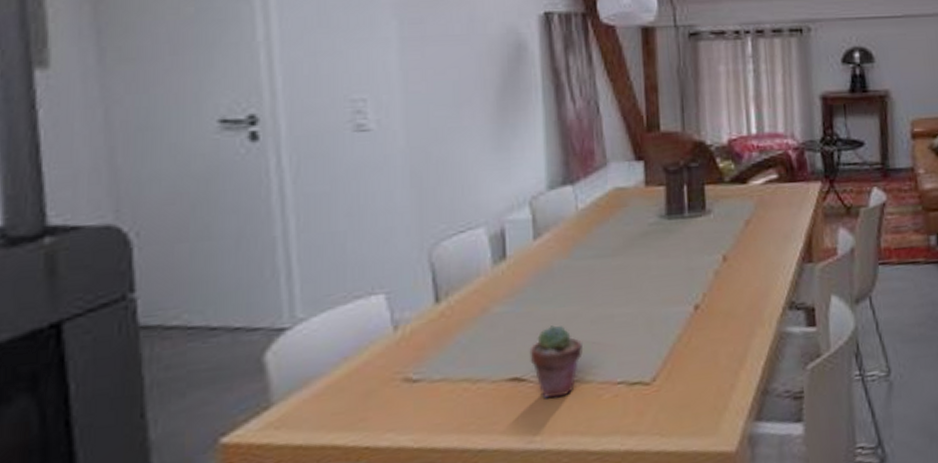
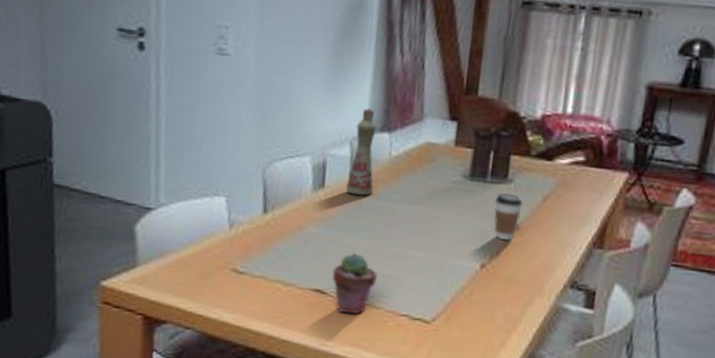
bottle: none [532,163,564,260] -> present [346,108,377,196]
coffee cup: none [697,224,727,275] -> present [493,192,524,242]

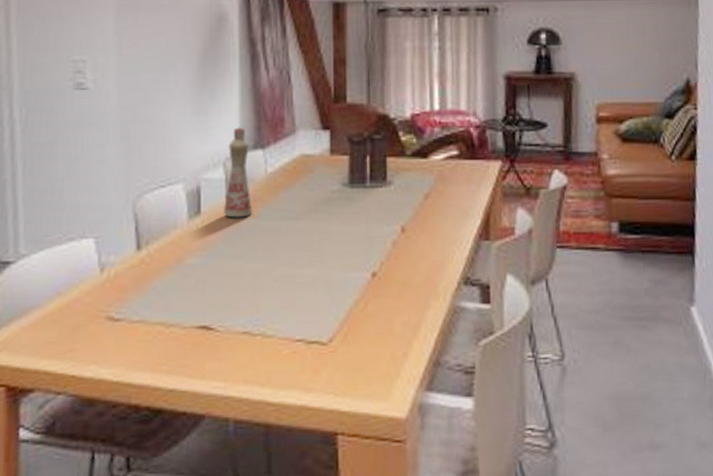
potted succulent: present [332,253,378,315] -> none [218,280,267,349]
coffee cup: present [493,192,524,242] -> none [378,195,406,245]

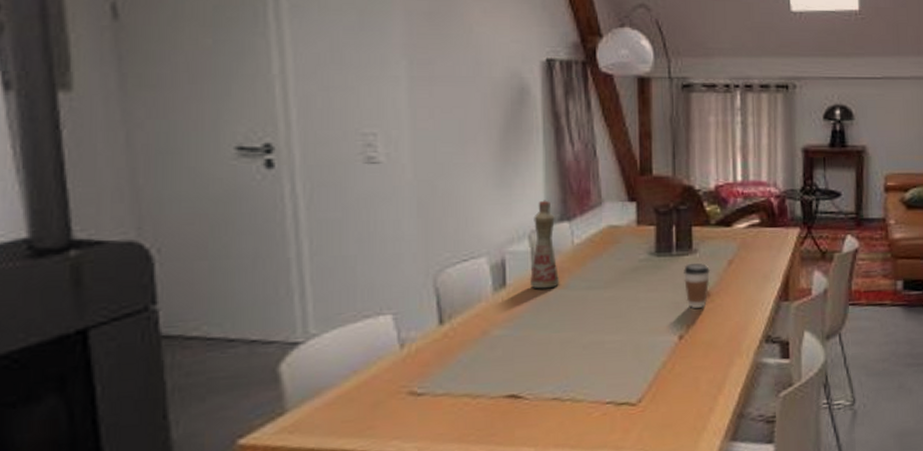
coffee cup: none [378,195,406,245] -> present [684,263,711,309]

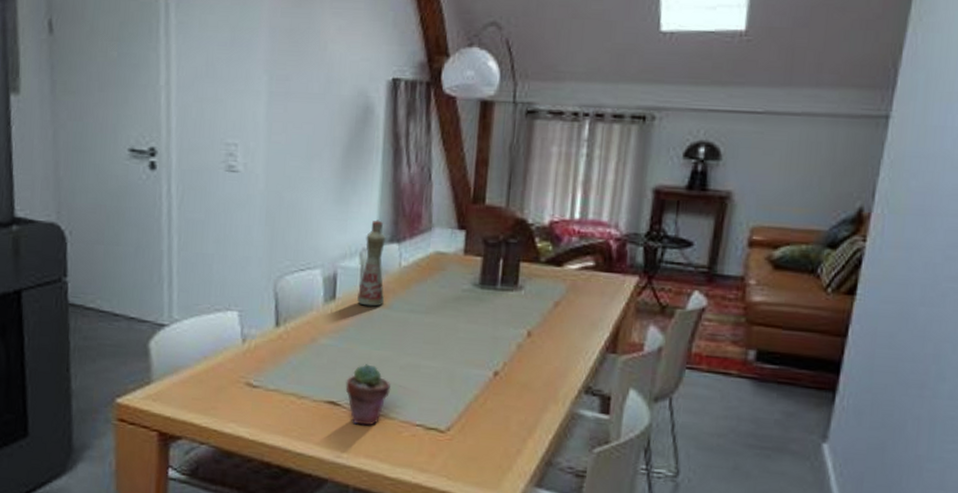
potted succulent: none [526,349,576,415] -> present [345,364,391,426]
coffee cup: present [684,263,711,309] -> none [505,299,535,348]

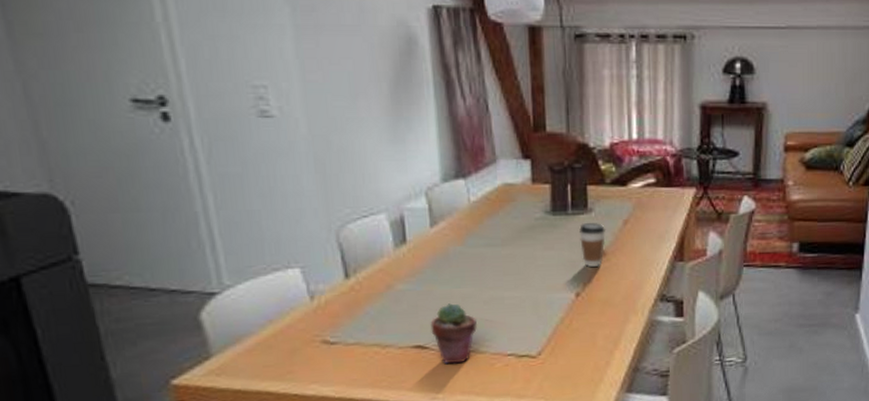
bottle: present [357,220,386,307] -> none [429,156,459,246]
coffee cup: none [505,299,535,348] -> present [579,222,606,268]

